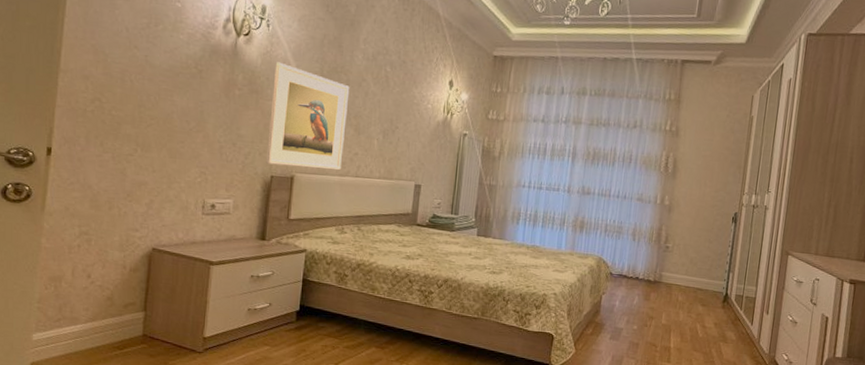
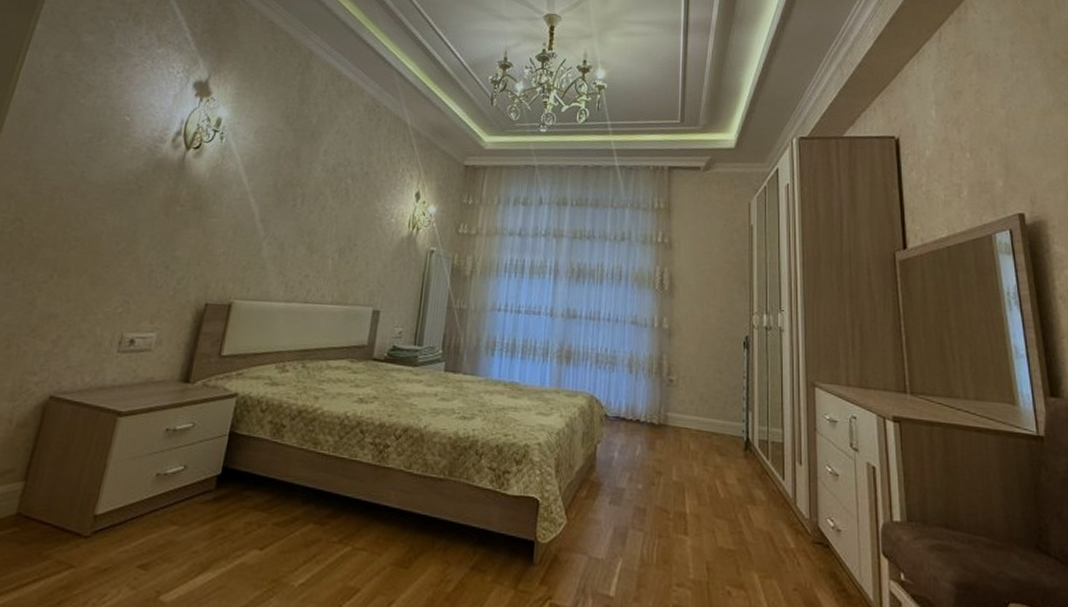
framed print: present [265,62,350,170] -> none [201,176,305,295]

